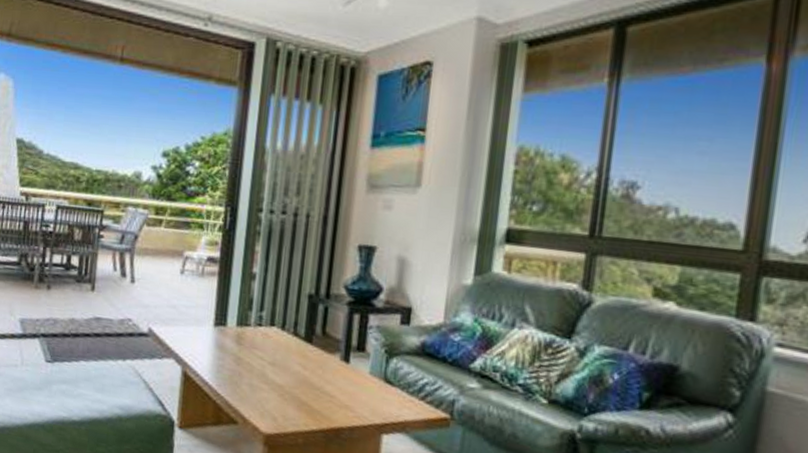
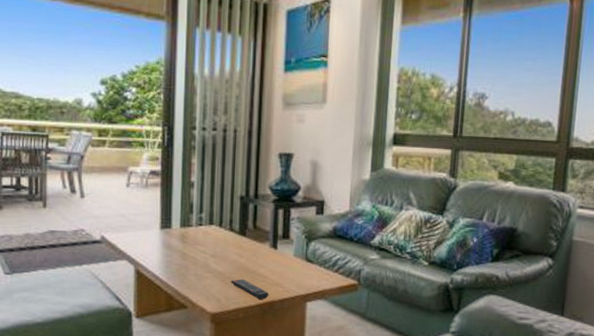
remote control: none [290,395,336,424] -> present [230,278,269,299]

